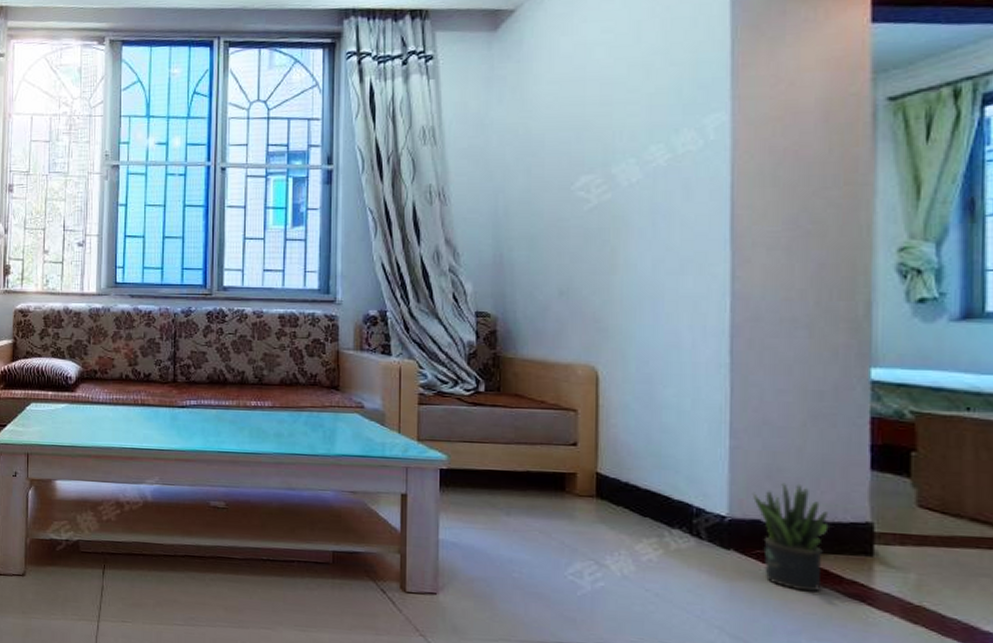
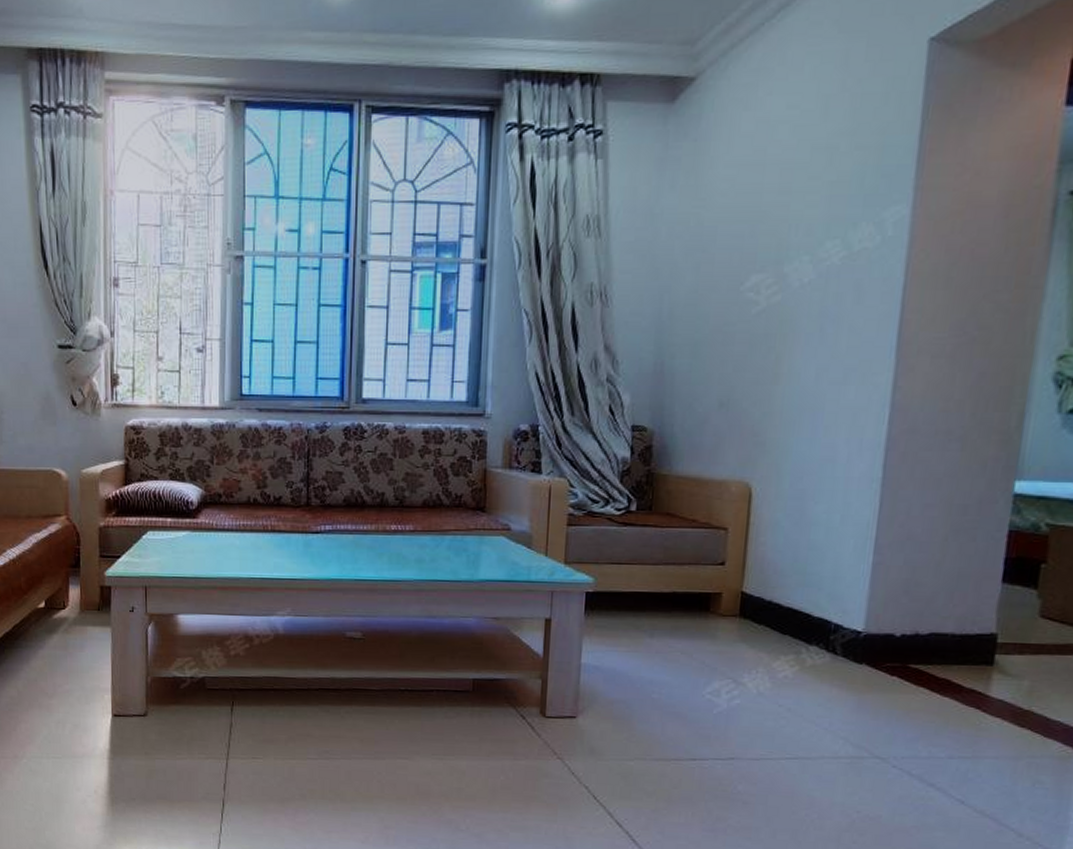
potted plant: present [752,482,829,592] -> none [888,597,957,702]

